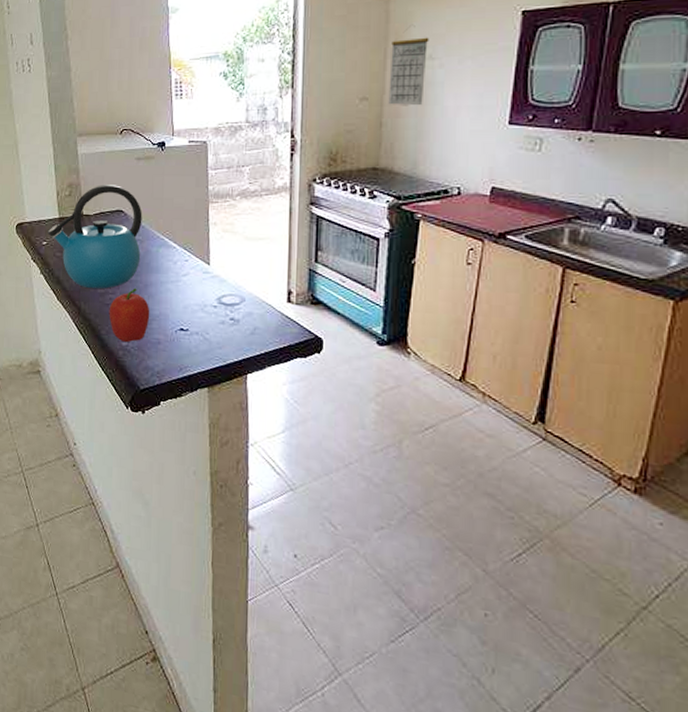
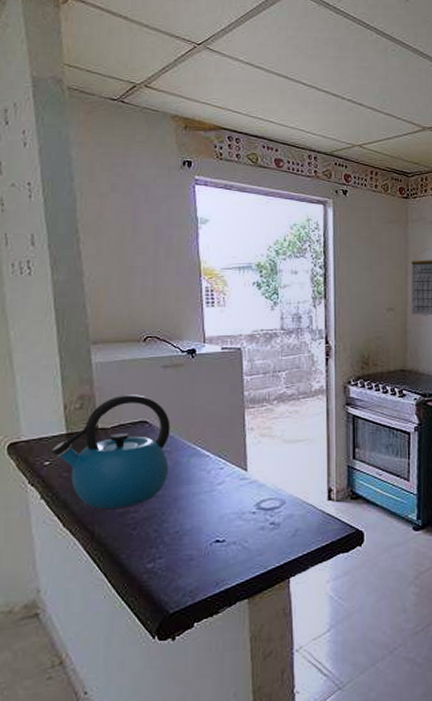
fruit: present [109,288,150,343] -> none [130,503,181,565]

